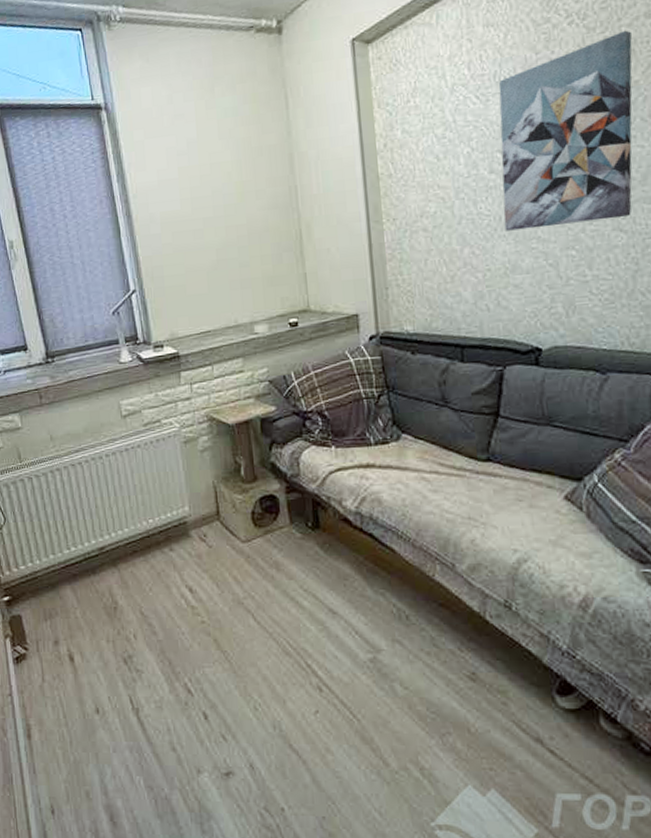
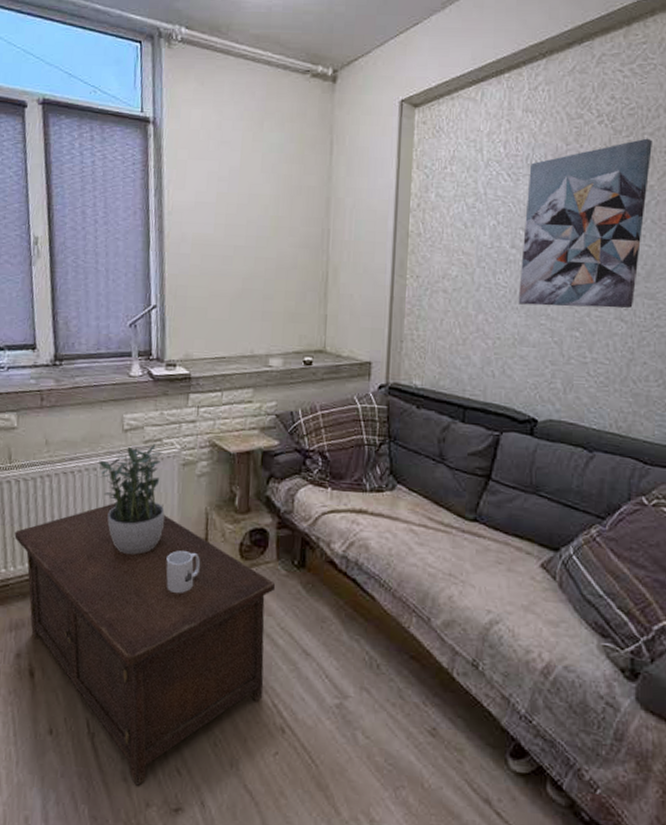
cabinet: none [35,483,296,754] -> present [14,499,276,786]
potted plant: none [103,426,175,535] -> present [99,444,165,555]
mug: none [182,526,217,567] -> present [166,550,201,593]

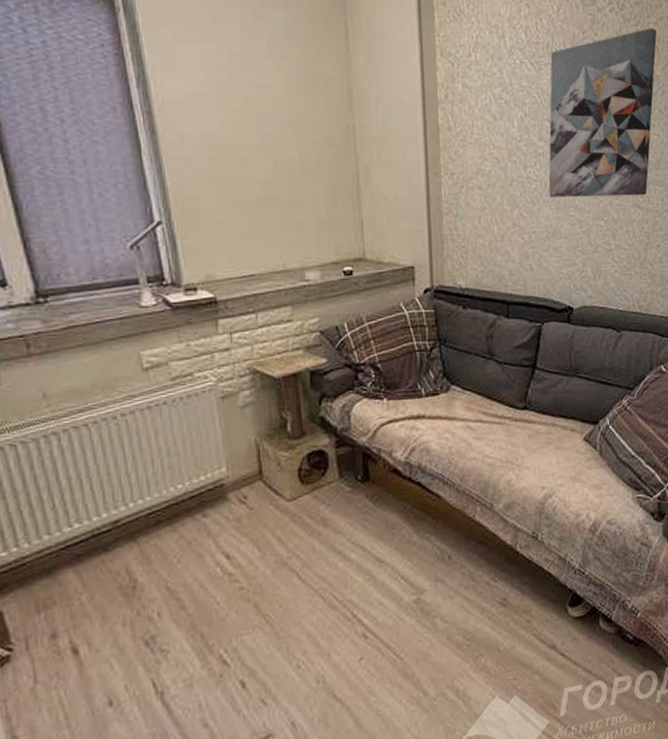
cabinet: present [14,499,276,786] -> none [21,445,342,728]
potted plant: present [99,444,165,555] -> none [118,379,209,503]
mug: present [166,550,201,593] -> none [218,487,259,532]

